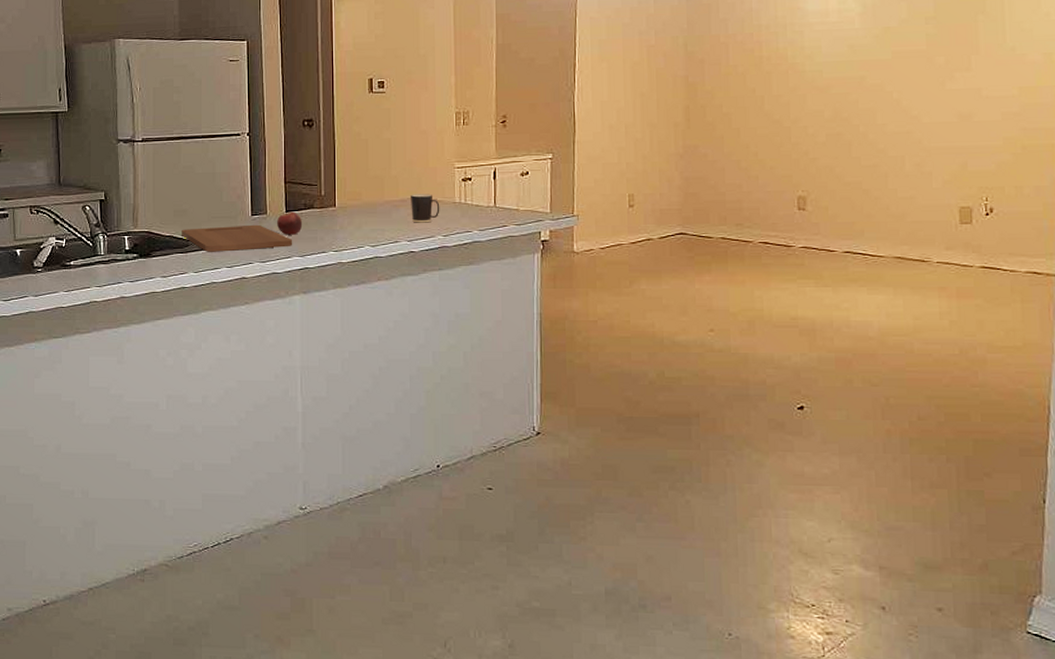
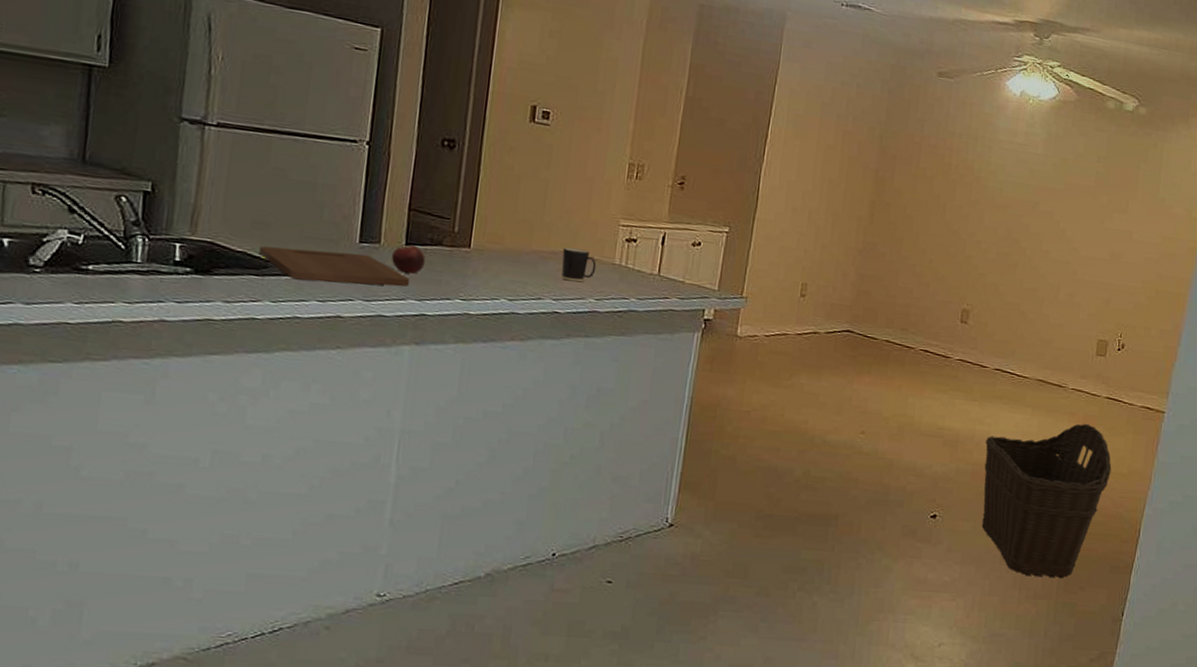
wicker basket: none [846,298,1001,464] -> present [981,423,1112,578]

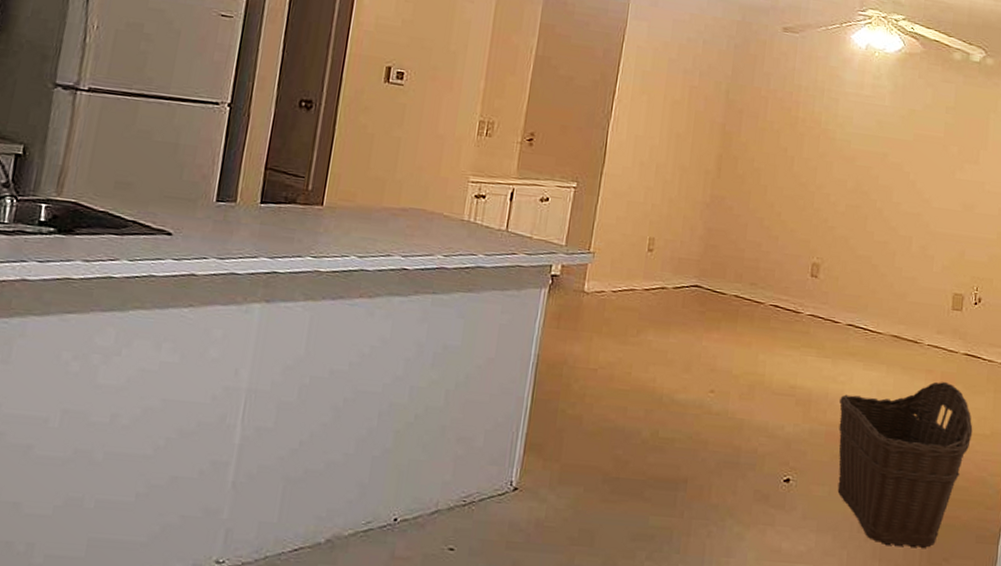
cutting board: present [259,246,410,287] -> none [120,205,263,245]
fruit: present [391,245,426,274] -> none [246,203,280,232]
mug: present [561,247,597,282] -> none [410,203,446,239]

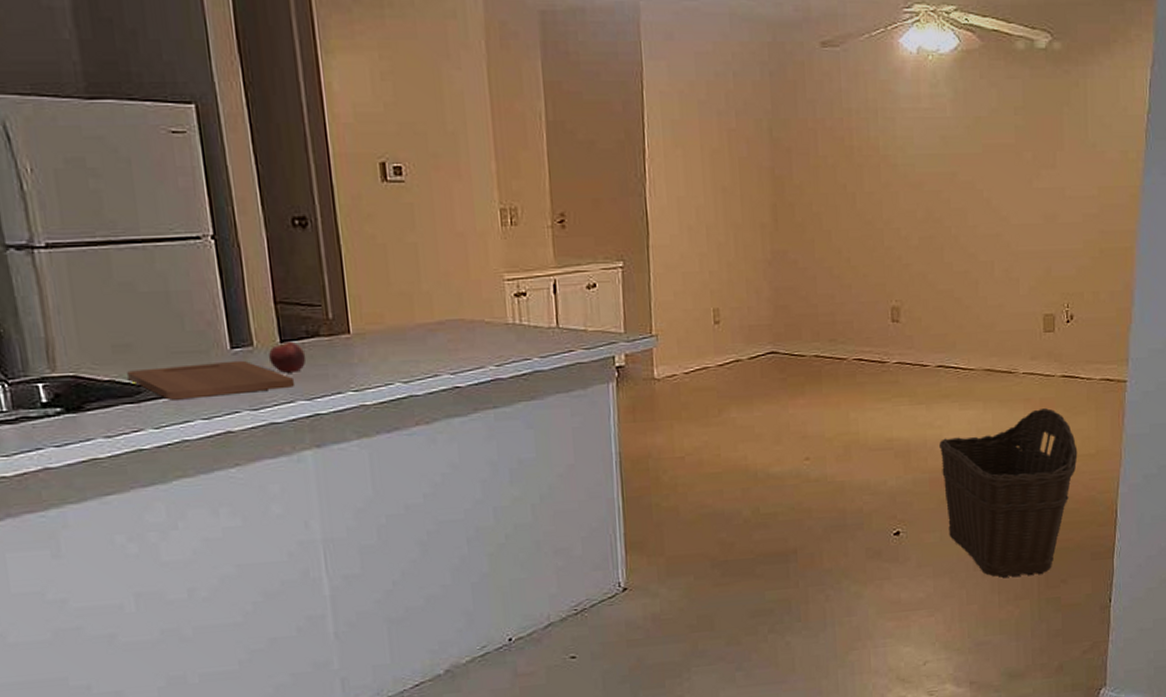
cutting board: none [120,205,263,245] -> present [127,360,296,400]
fruit: none [246,203,280,232] -> present [269,341,307,373]

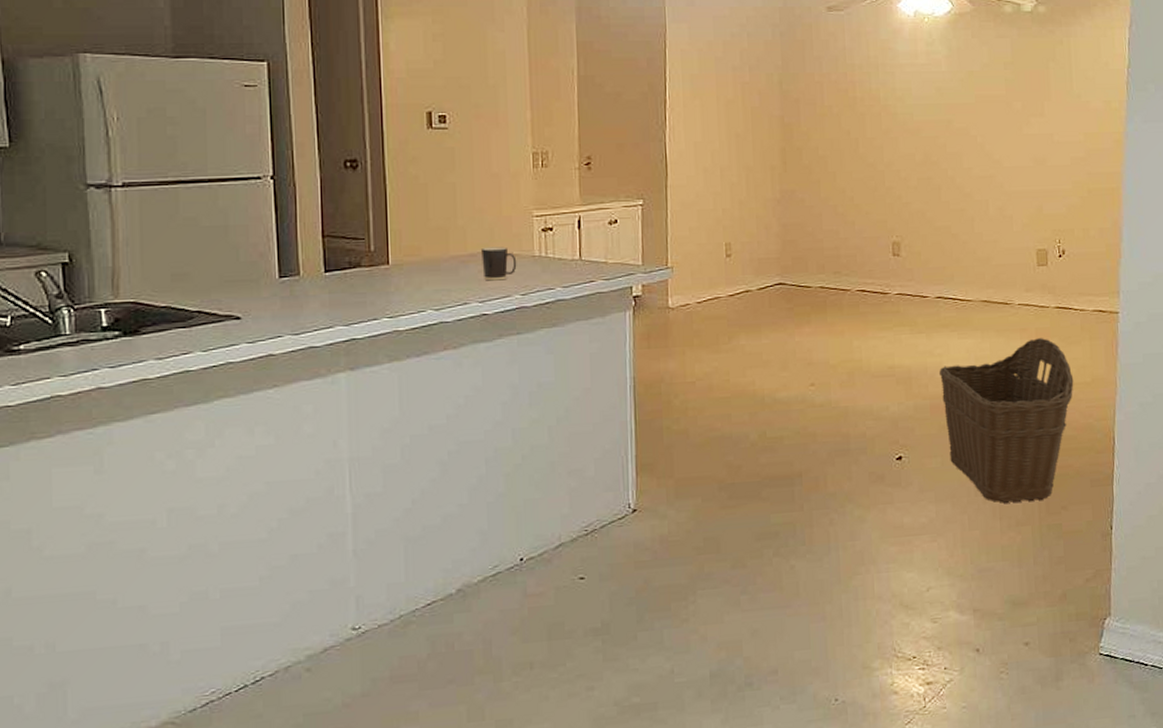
cutting board: present [127,360,296,400] -> none [183,288,335,325]
fruit: present [269,341,307,373] -> none [313,271,347,300]
mug: none [448,313,490,351] -> present [480,246,517,281]

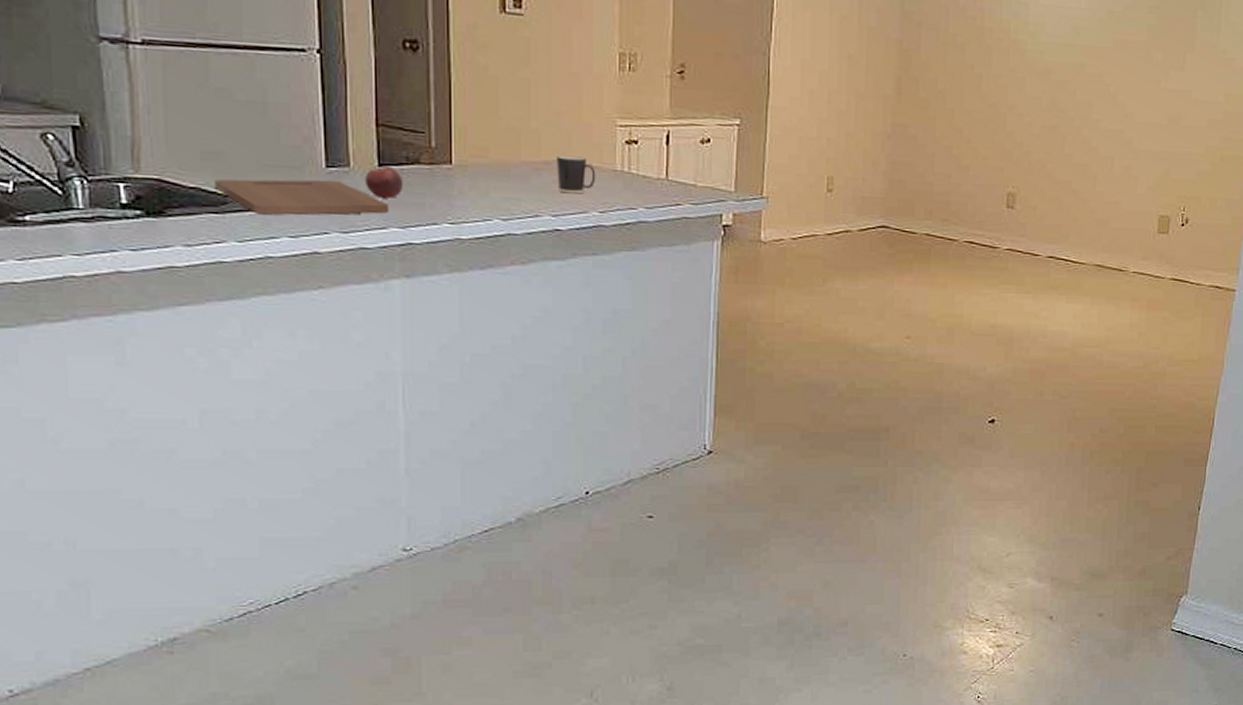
cutting board: none [183,288,335,325] -> present [215,179,390,215]
fruit: none [313,271,347,300] -> present [365,165,404,198]
wicker basket: present [939,338,1074,504] -> none [1043,309,1181,477]

